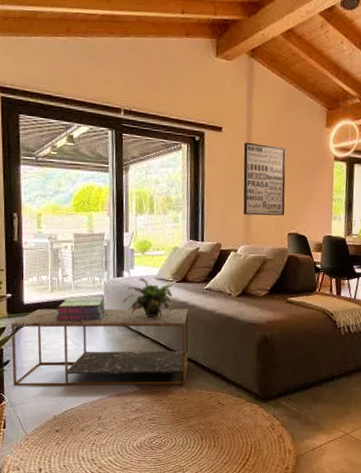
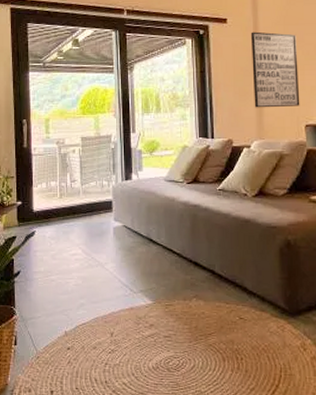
coffee table: present [11,308,189,386] -> none [21,212,204,299]
stack of books: present [57,295,106,321] -> none [66,200,116,228]
potted plant: present [123,278,172,319] -> none [133,180,183,224]

